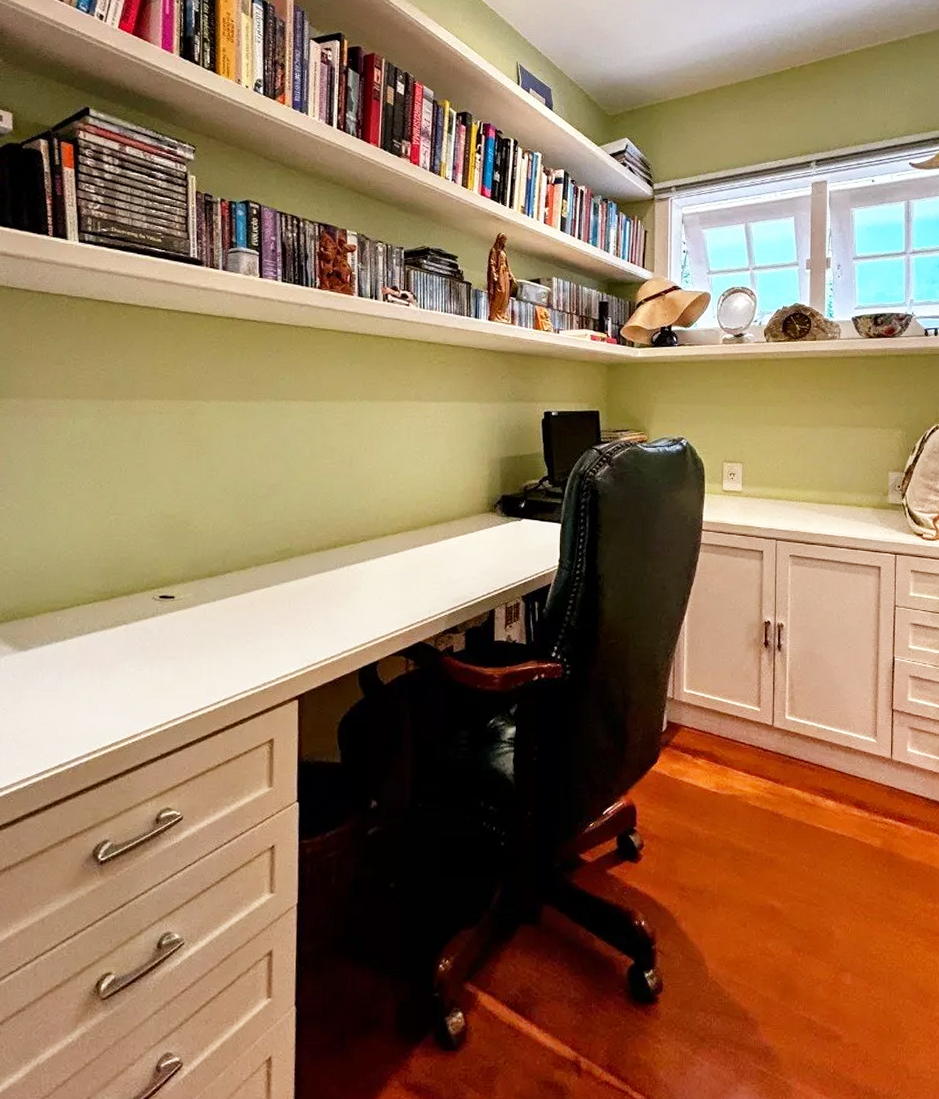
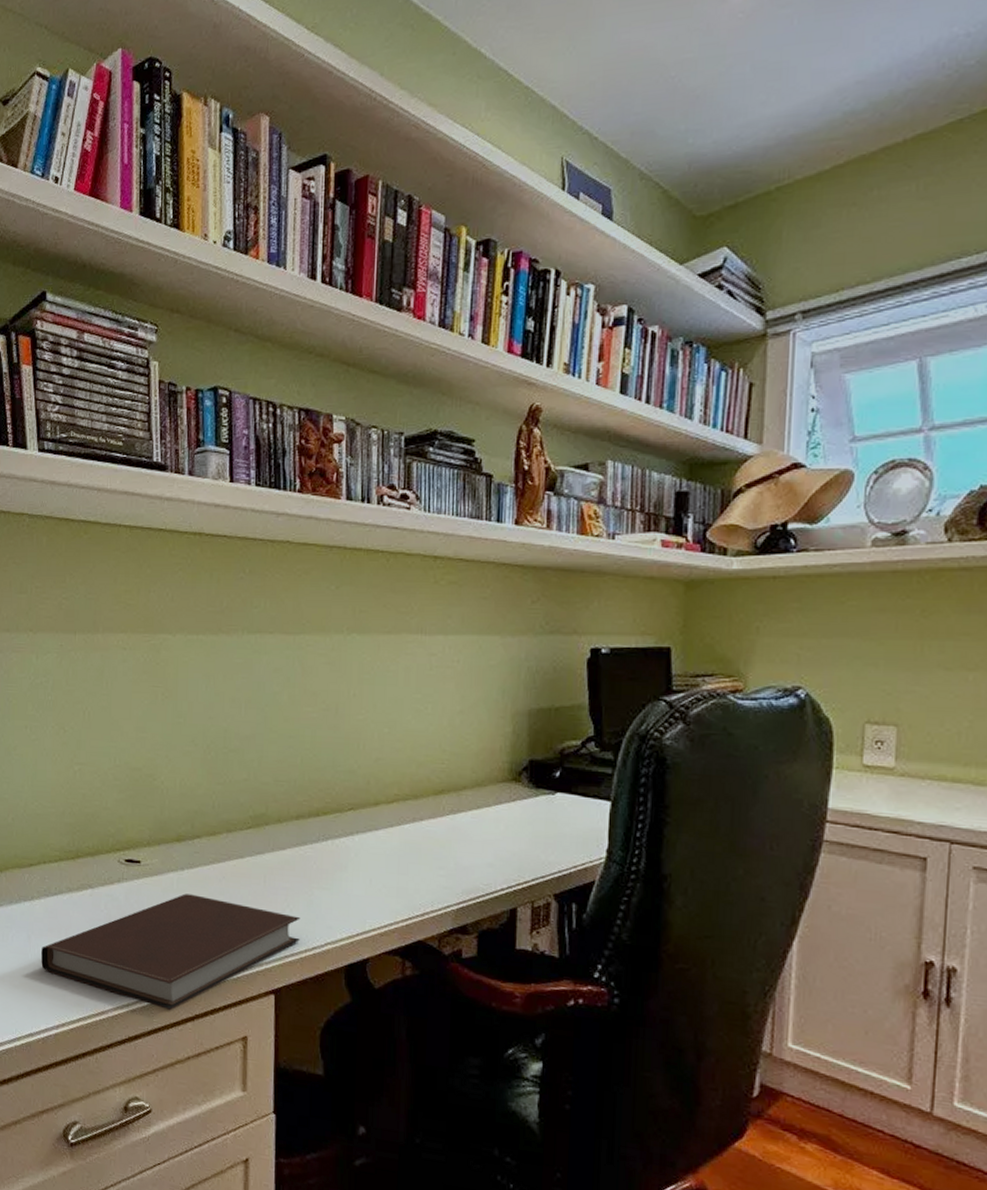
notebook: none [73,621,321,726] -> present [41,893,301,1011]

